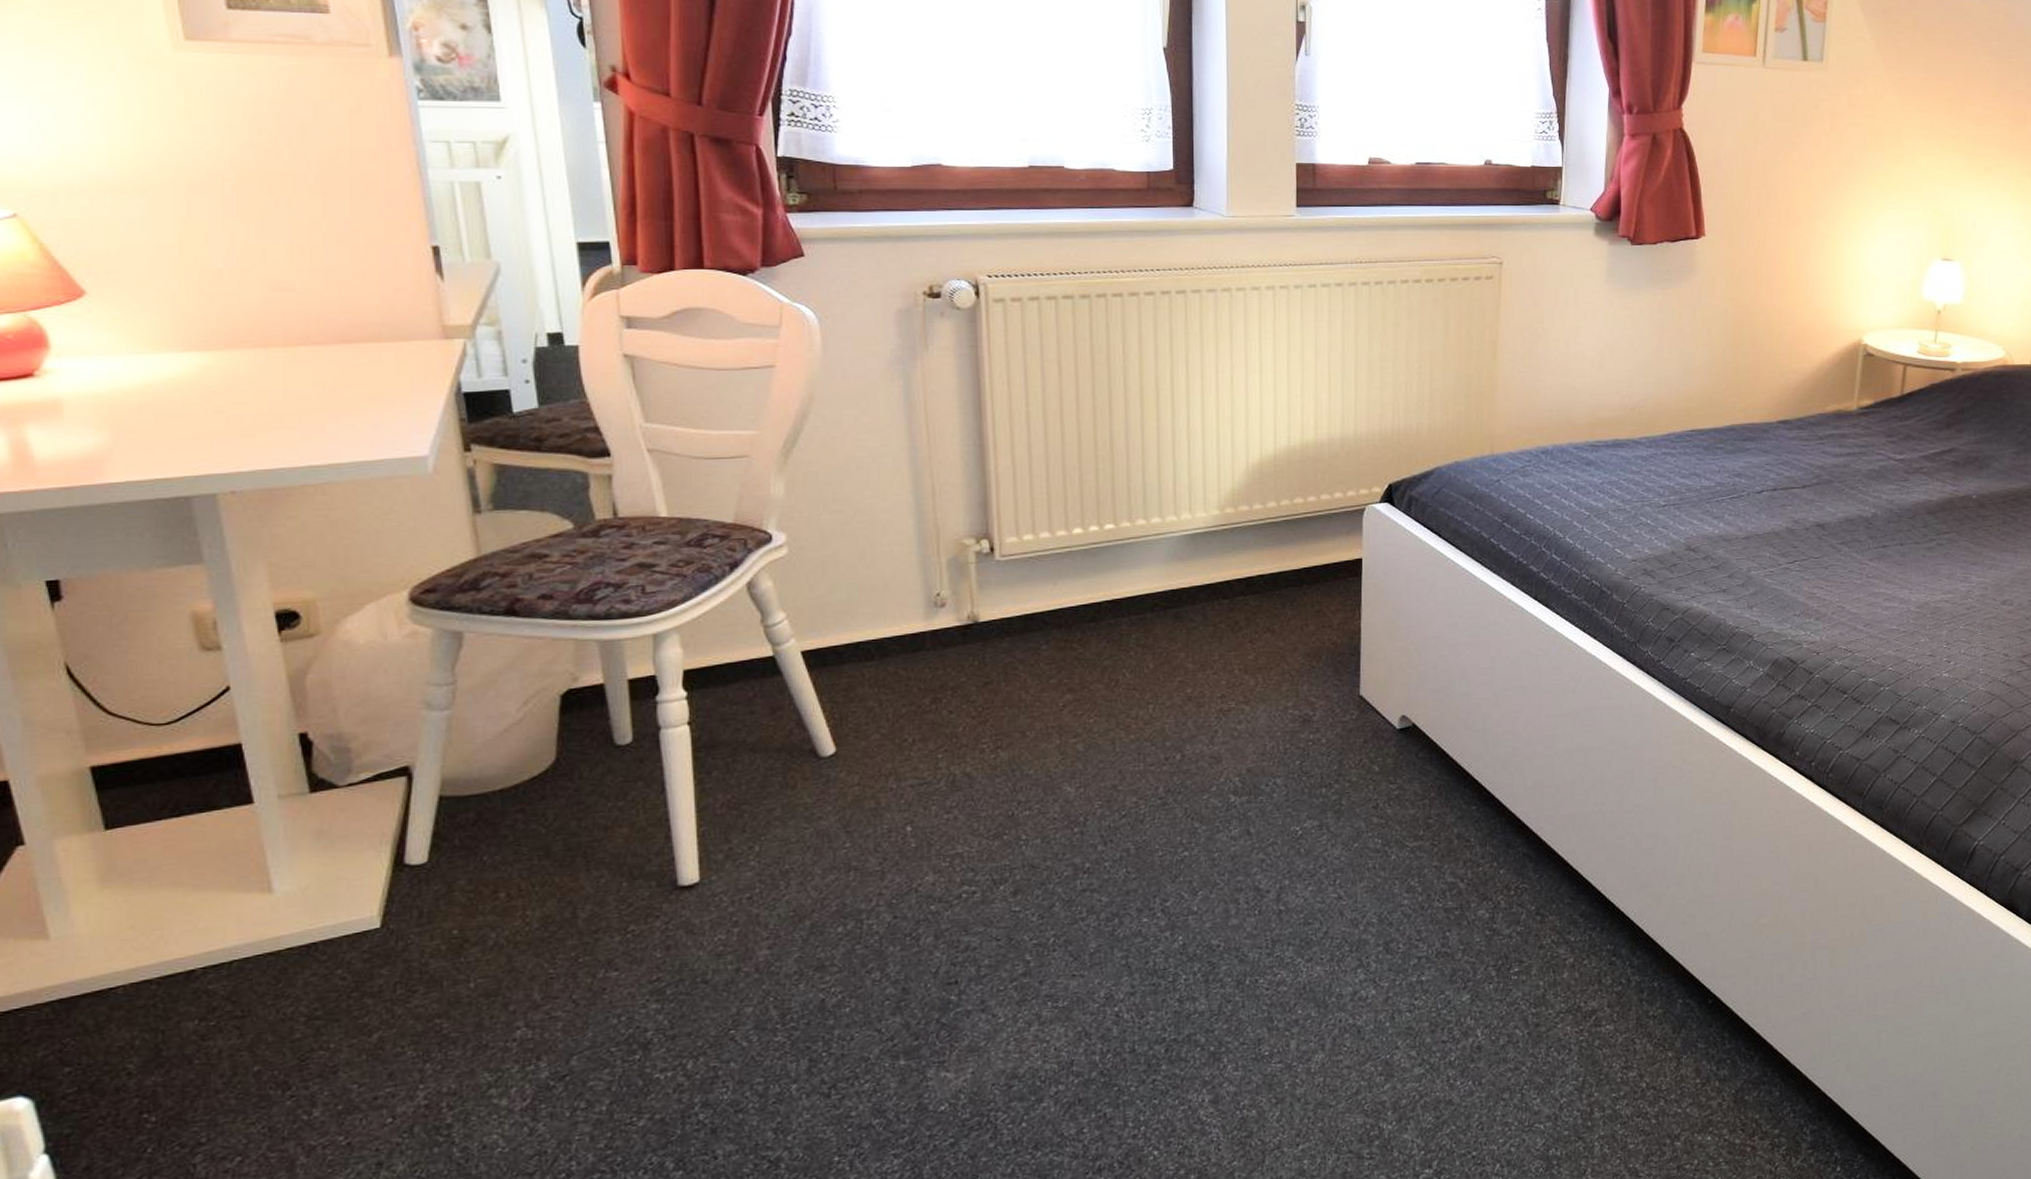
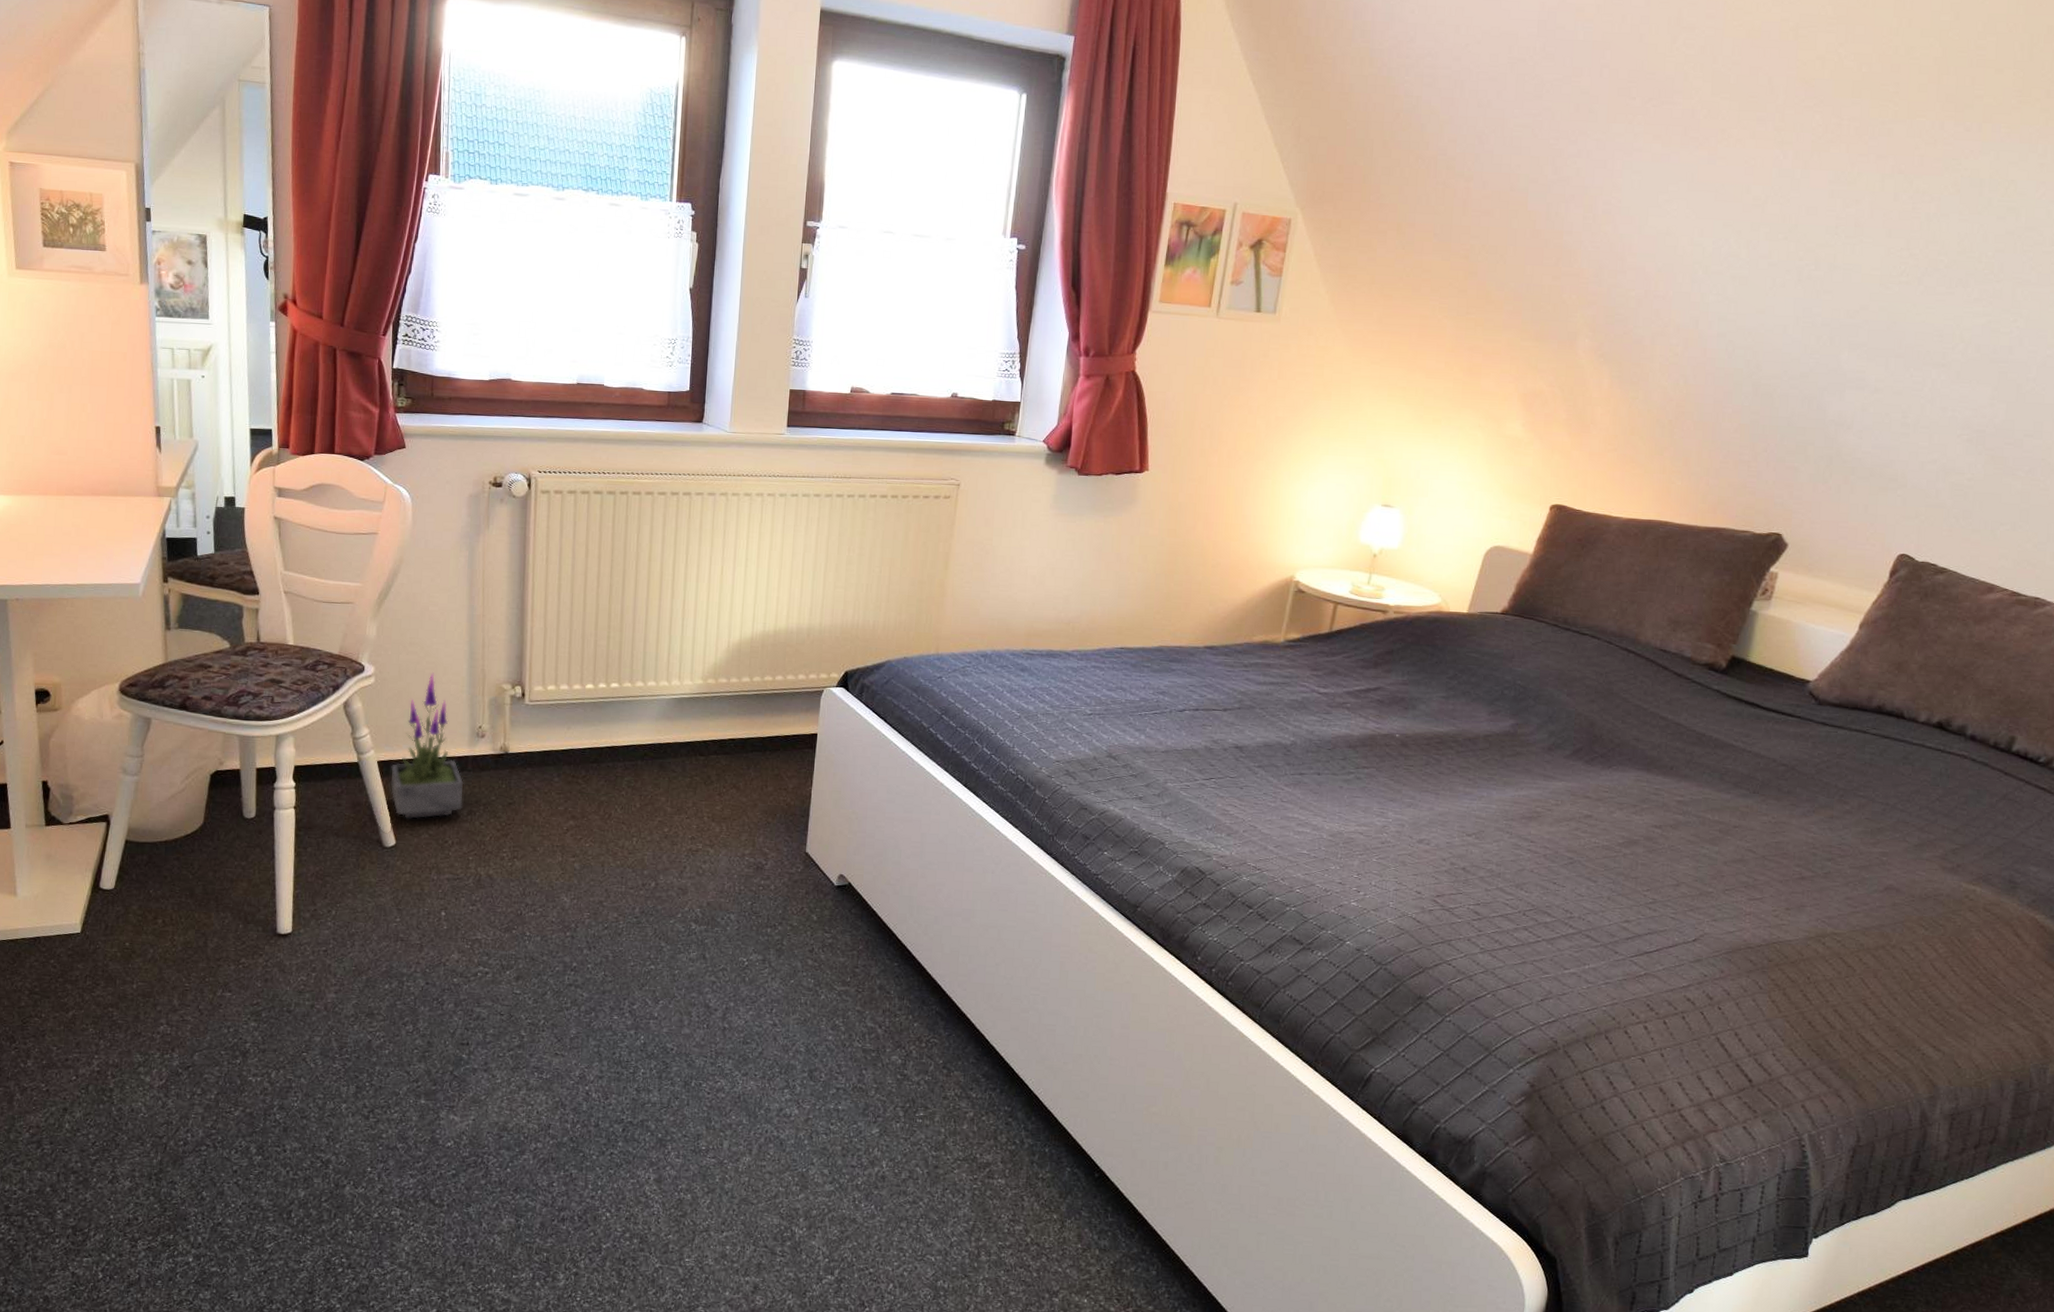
potted plant: none [821,533,923,720] -> present [390,672,464,820]

